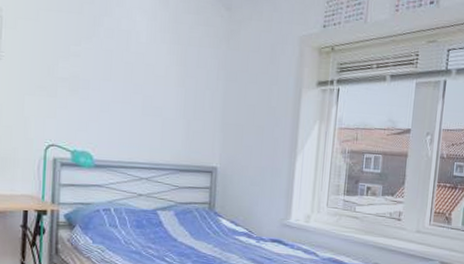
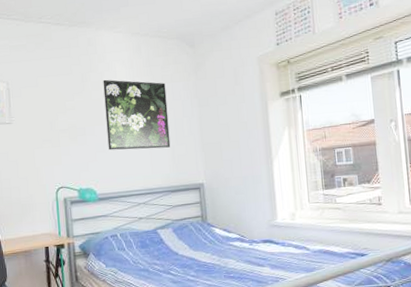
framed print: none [114,28,192,121] -> present [103,79,171,151]

